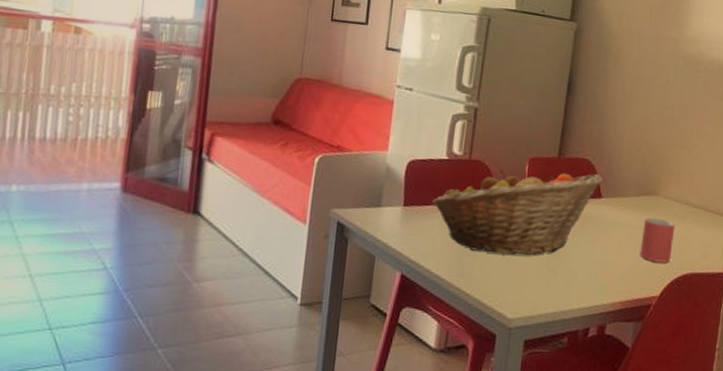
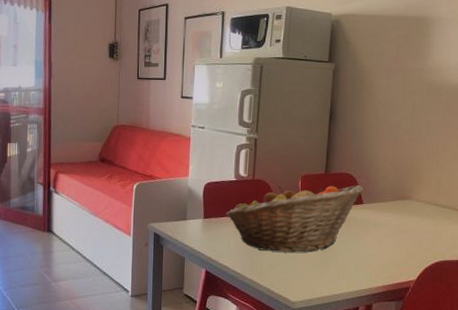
mug: present [640,217,676,263] -> none [398,217,427,254]

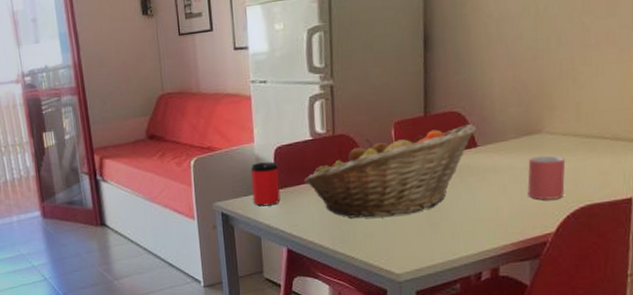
can: none [182,194,206,232] -> present [250,161,281,207]
mug: none [398,217,427,254] -> present [527,155,566,200]

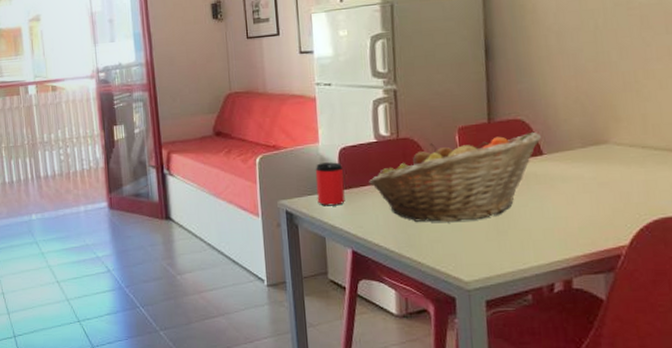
mug: present [527,155,566,200] -> none [596,166,636,212]

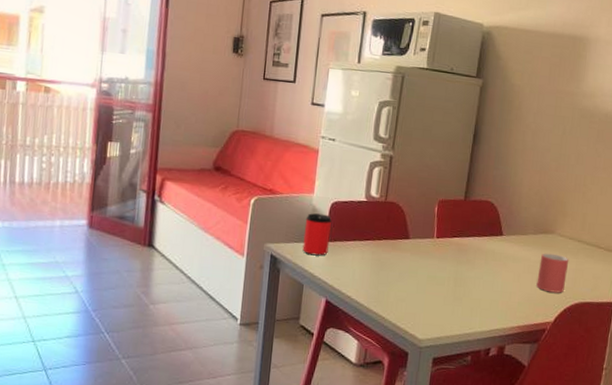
fruit basket: present [369,131,542,223] -> none [353,210,505,285]
mug: none [596,166,636,212] -> present [536,253,569,293]

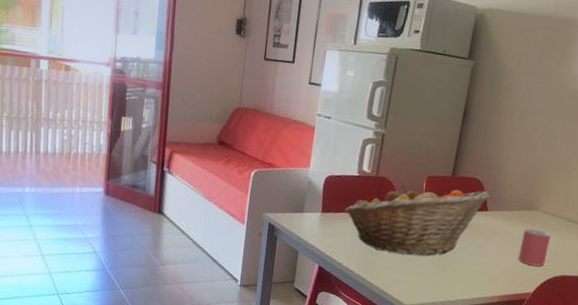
can: present [302,213,331,256] -> none [298,186,326,226]
fruit basket: none [353,210,505,285] -> present [345,185,490,255]

